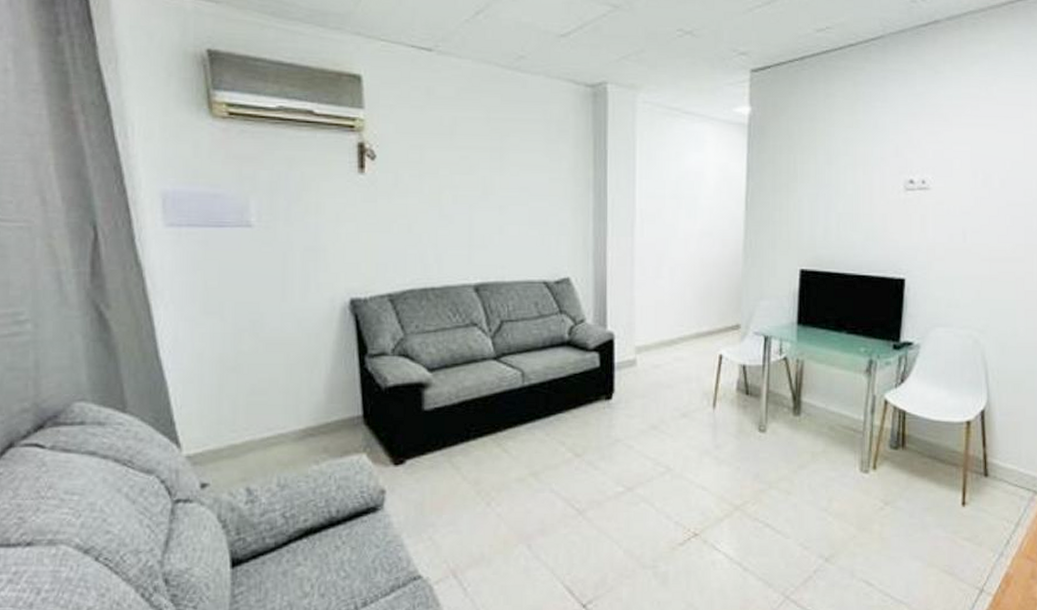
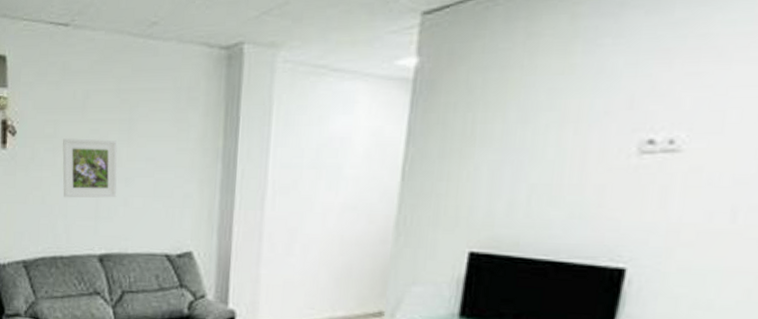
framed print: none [430,164,491,227] -> present [62,138,118,198]

